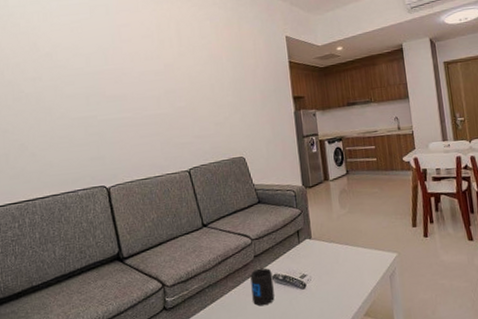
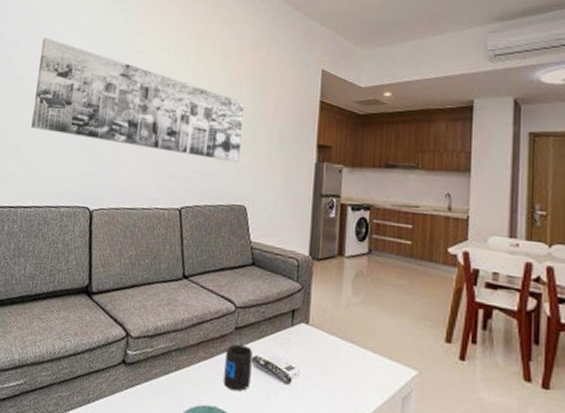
wall art: none [28,40,232,126] -> present [31,38,244,162]

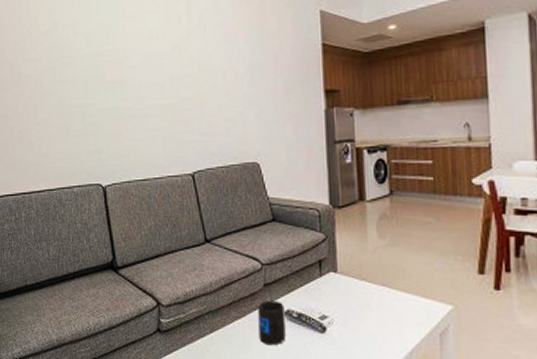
wall art: present [31,38,244,162] -> none [28,16,246,120]

